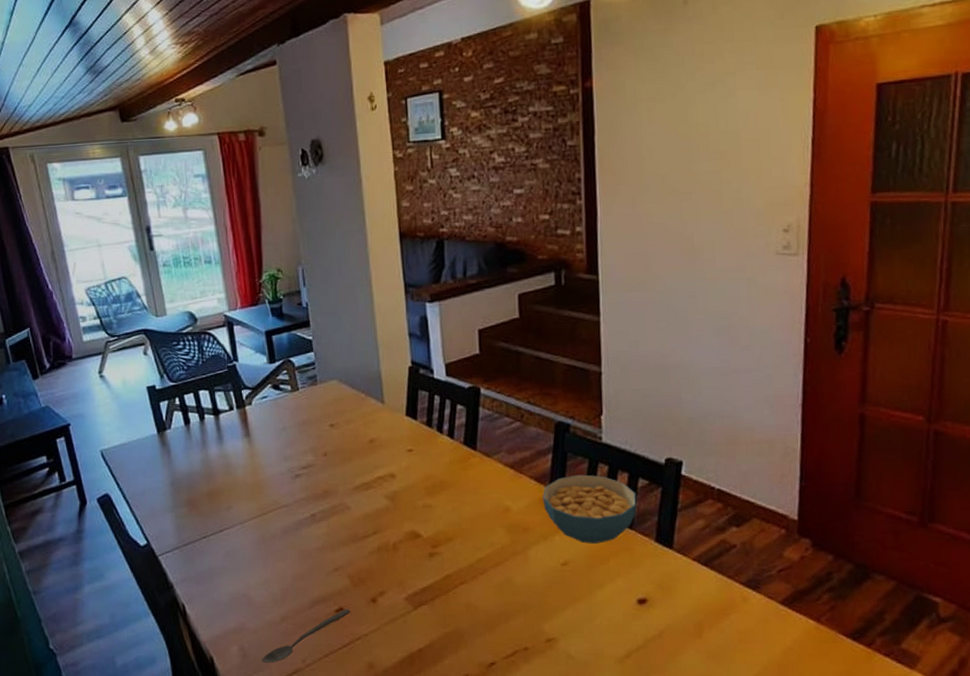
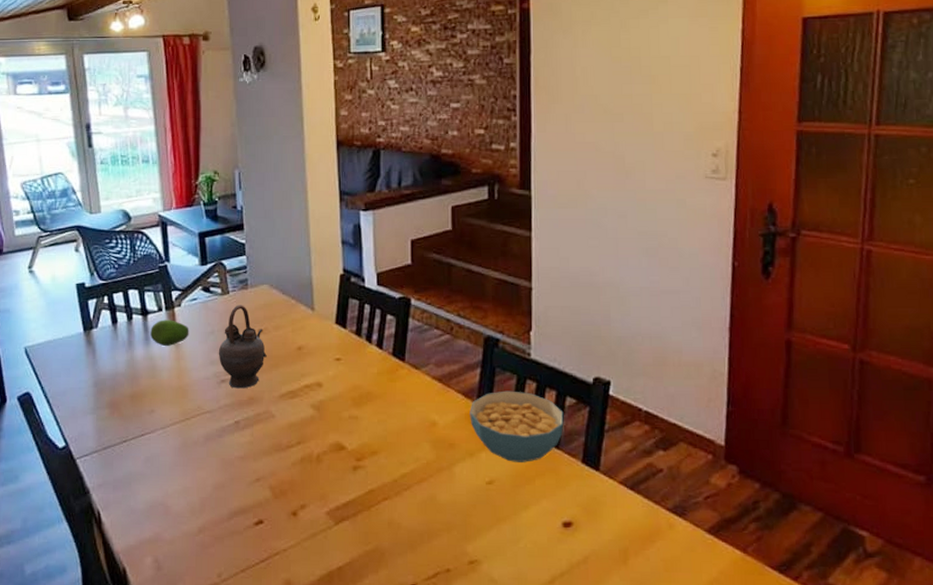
fruit: none [223,418,262,444] -> present [150,320,189,346]
spoon: present [262,608,351,663] -> none [176,521,271,576]
teapot: none [291,401,339,483] -> present [218,305,267,389]

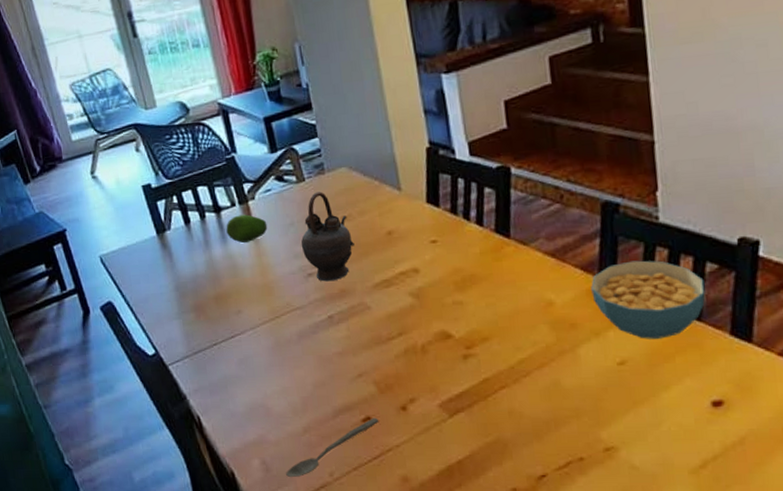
spoon: none [176,521,271,576] -> present [286,417,379,477]

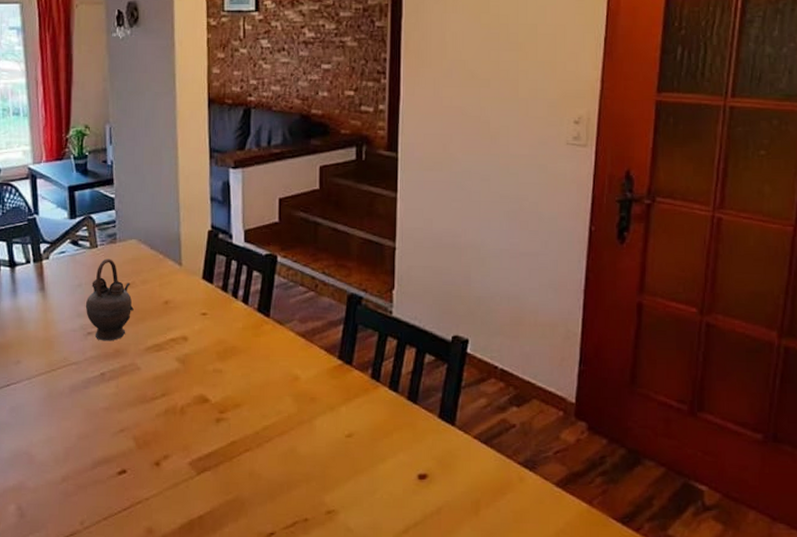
fruit: present [226,214,268,243] -> none [18,272,57,298]
spoon: present [286,417,379,477] -> none [39,471,134,524]
cereal bowl: present [591,260,705,339] -> none [331,347,423,417]

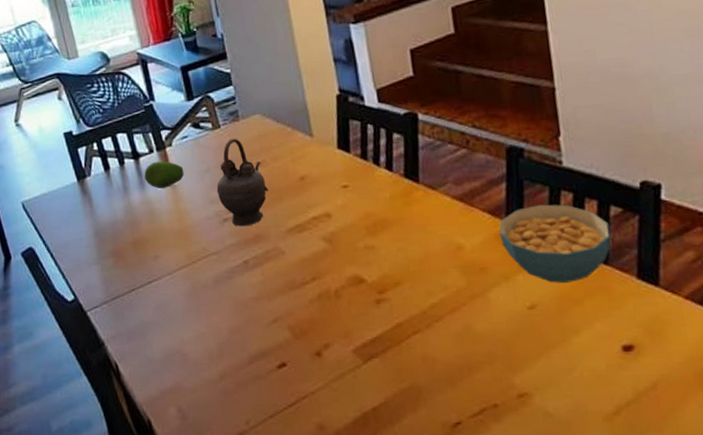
fruit: none [18,272,57,298] -> present [144,160,185,189]
cereal bowl: none [331,347,423,417] -> present [499,204,611,283]

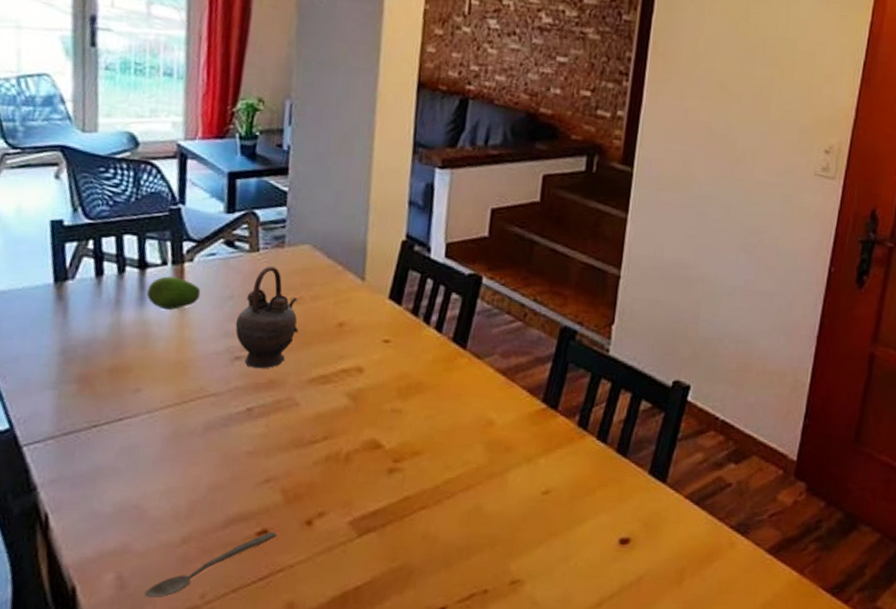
spoon: none [202,363,294,425] -> present [145,531,277,597]
cereal bowl: present [499,204,611,283] -> none [532,389,637,471]

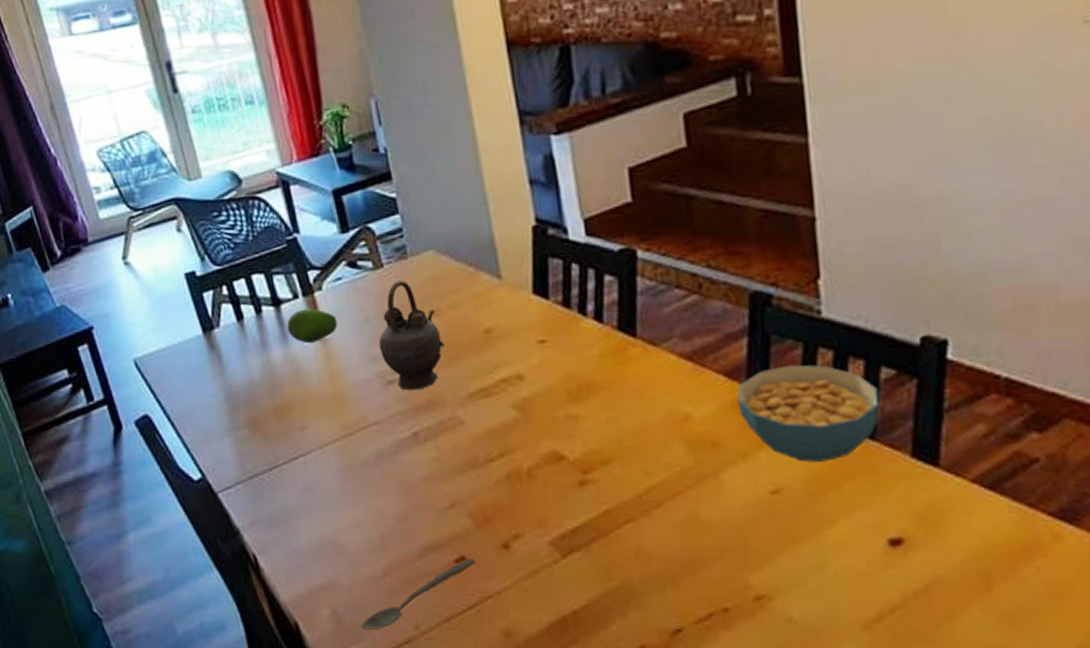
cereal bowl: none [532,389,637,471] -> present [737,364,880,462]

